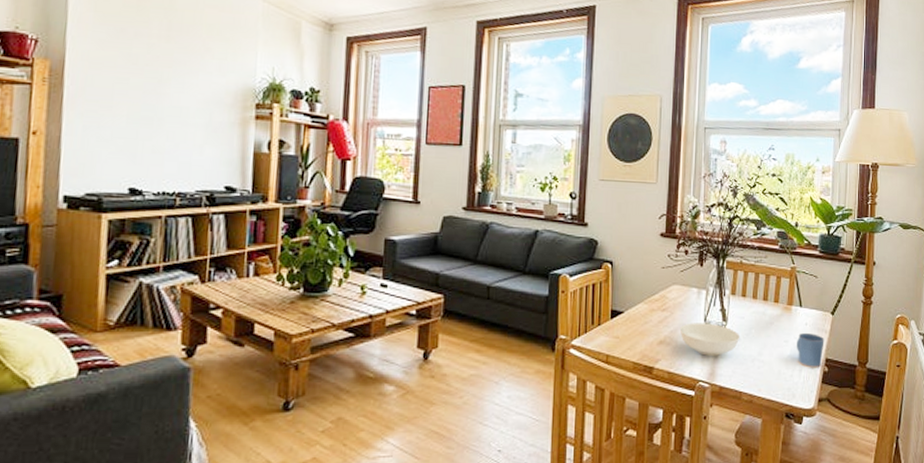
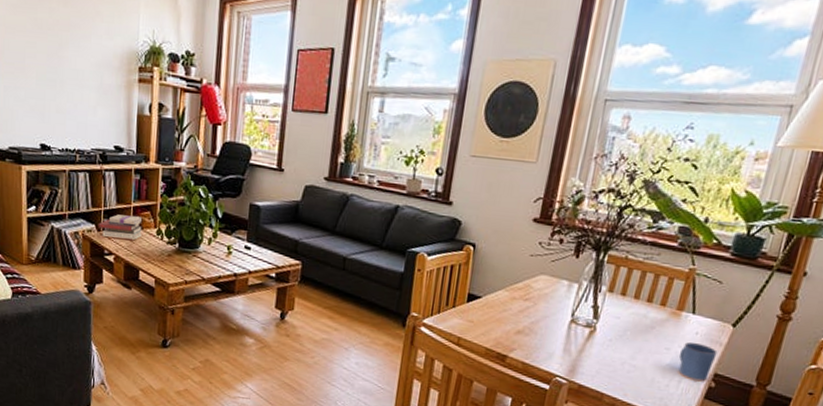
books: none [203,262,260,290] -> present [98,214,143,241]
bowl: present [679,323,740,356] -> none [541,316,612,354]

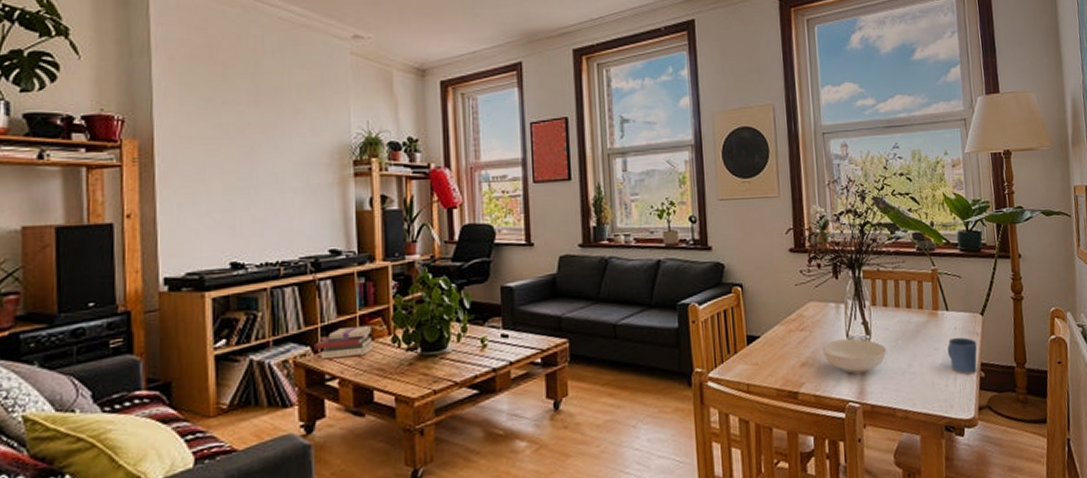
bowl: none [541,316,612,354] -> present [821,338,887,374]

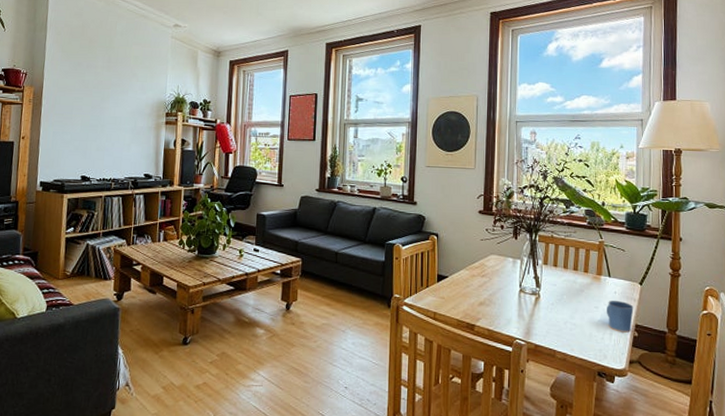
books: present [315,326,375,360] -> none [128,230,167,252]
bowl: present [821,338,887,374] -> none [497,288,553,318]

